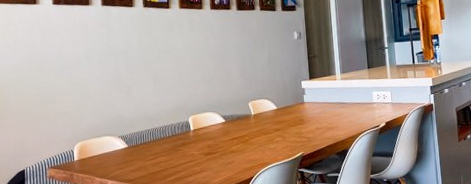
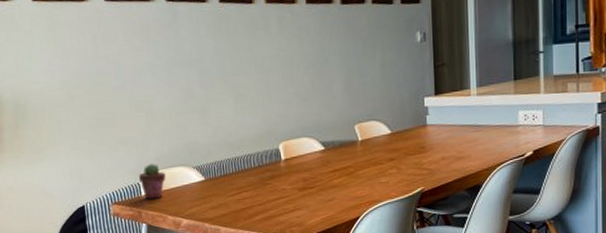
potted succulent: none [73,133,95,164] -> present [139,163,166,200]

